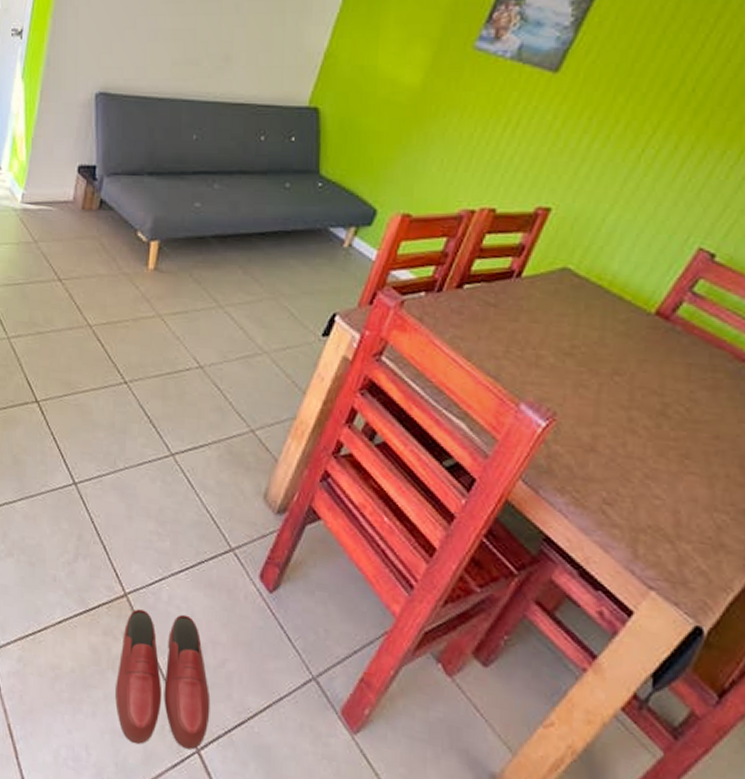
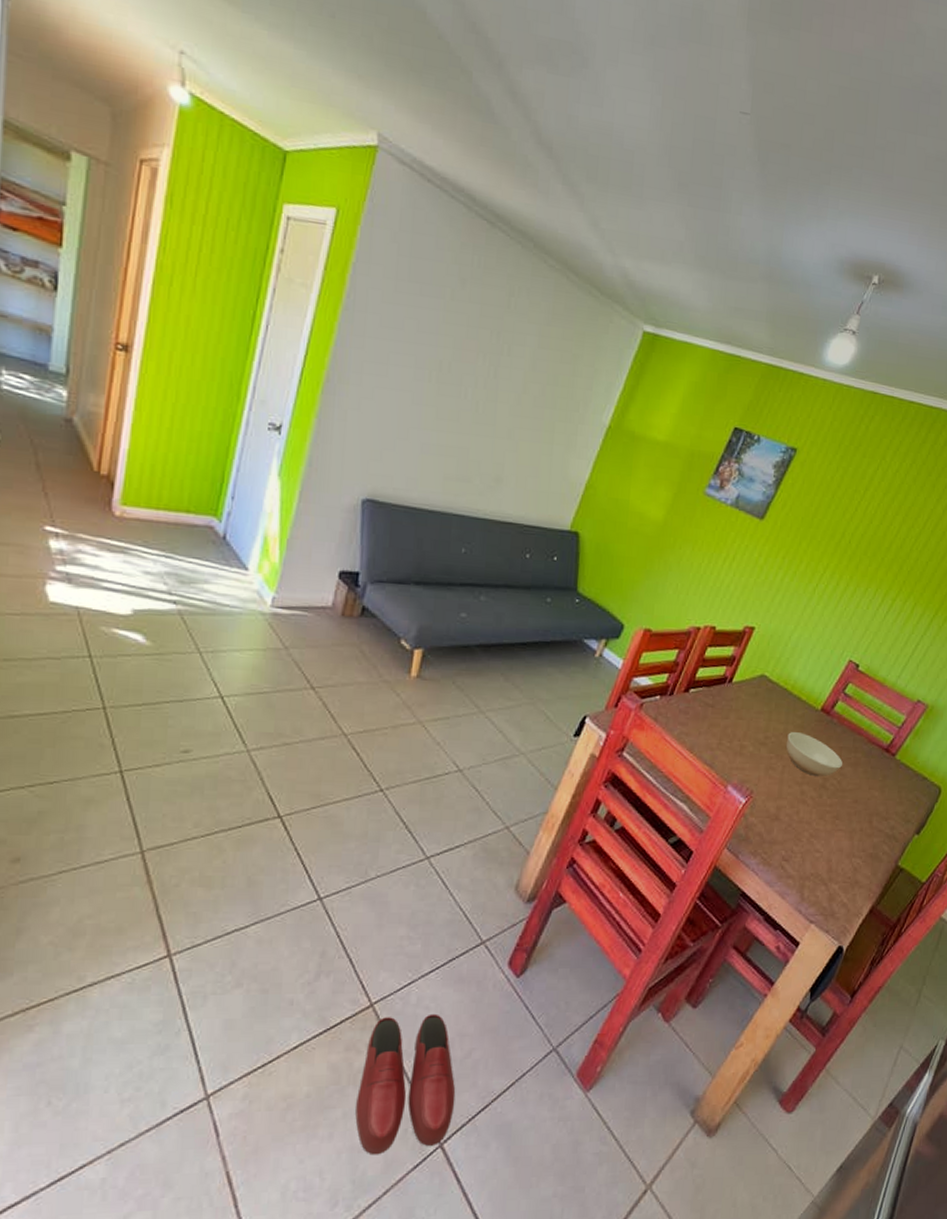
bowl: none [602,341,693,401] -> present [785,732,843,776]

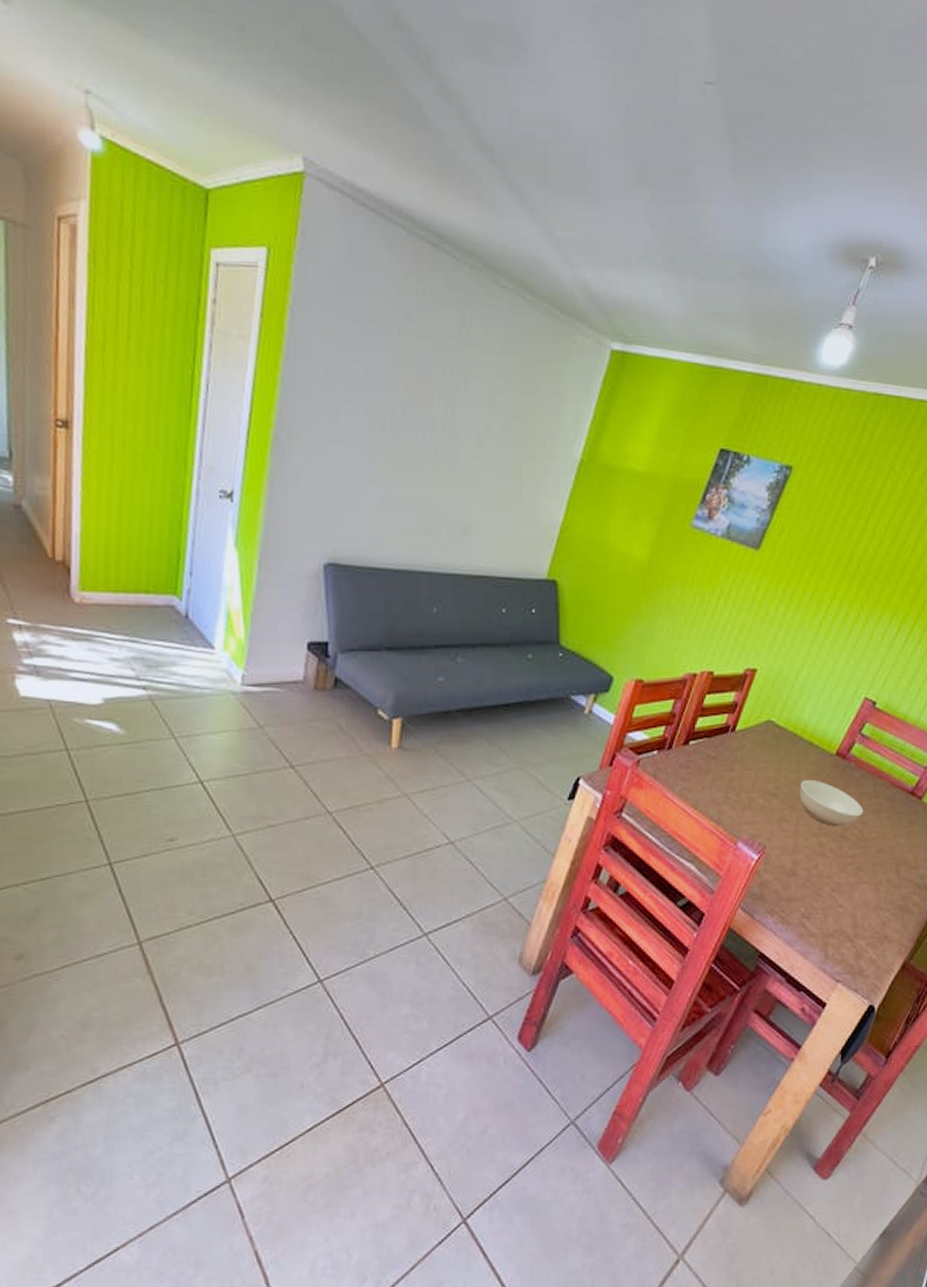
slippers: present [355,1013,456,1155] -> none [376,1091,475,1232]

